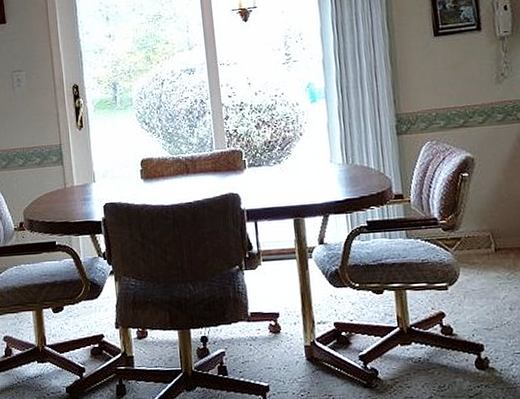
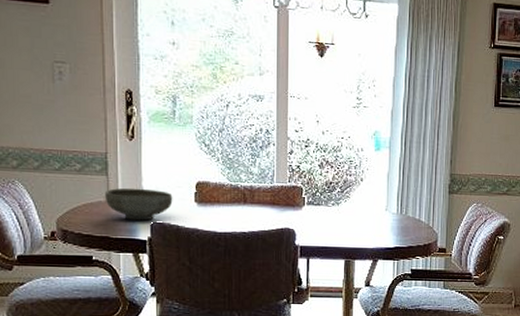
bowl: none [61,172,122,204] -> present [104,187,173,221]

